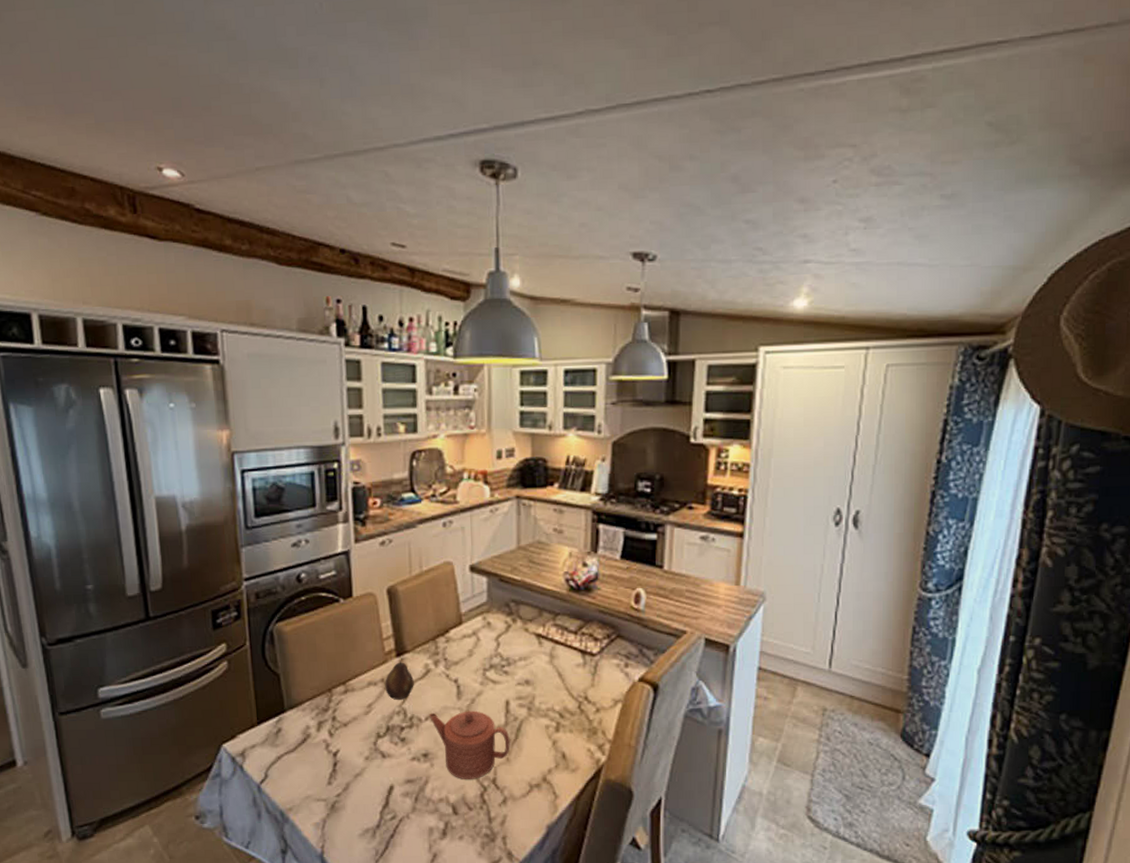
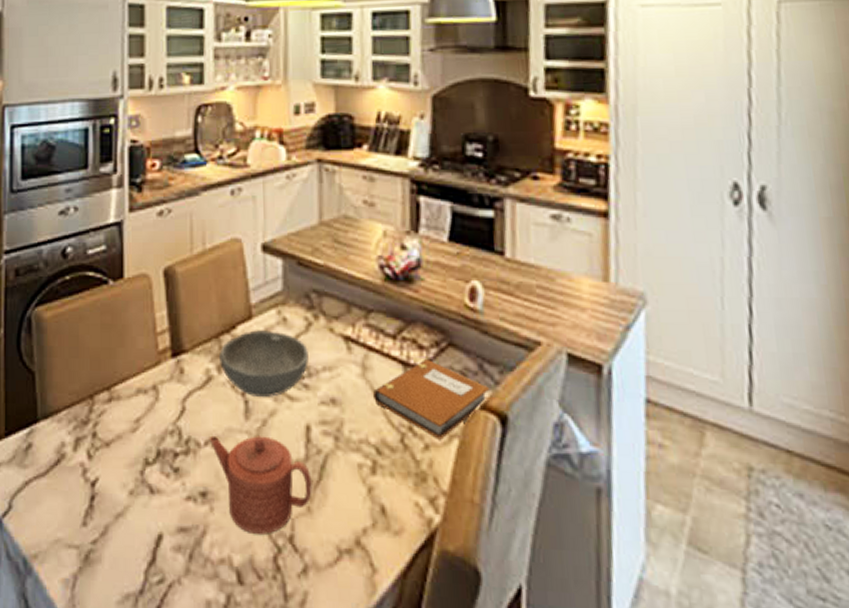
fruit: present [385,661,414,700] -> none [157,363,192,415]
bowl: none [436,632,508,683] -> present [219,330,309,398]
notebook: none [558,648,647,704] -> present [373,359,490,440]

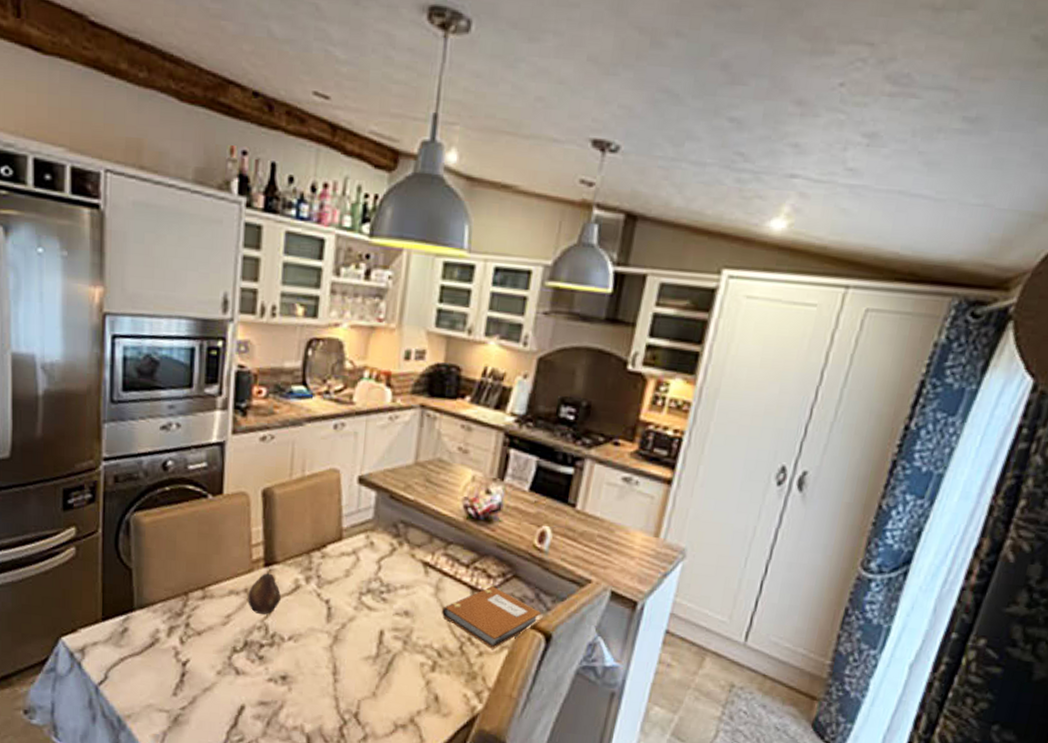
fruit: none [157,363,192,415] -> present [248,572,281,615]
teapot: present [209,435,312,535] -> none [292,632,380,711]
bowl: present [219,330,309,398] -> none [308,550,390,607]

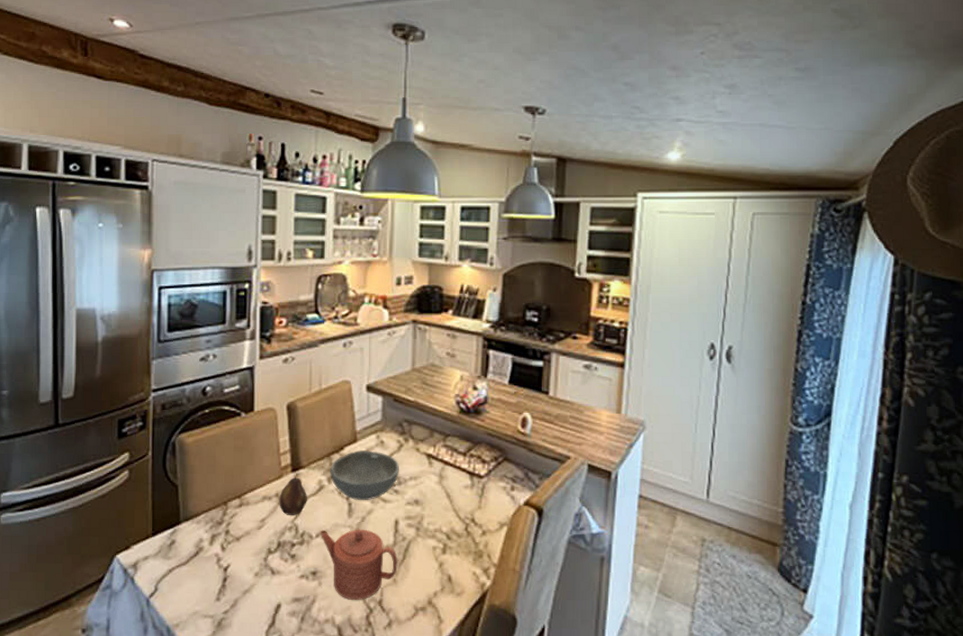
teapot: none [292,632,380,711] -> present [319,529,398,600]
bowl: none [308,550,390,607] -> present [330,450,399,501]
notebook: present [442,586,542,649] -> none [447,470,532,527]

